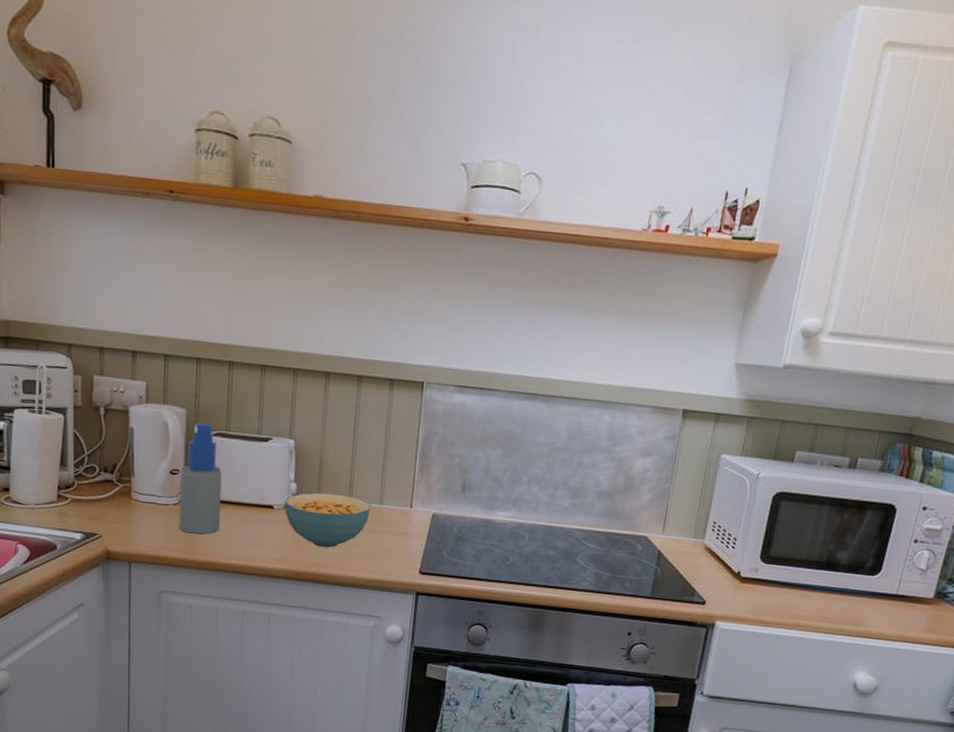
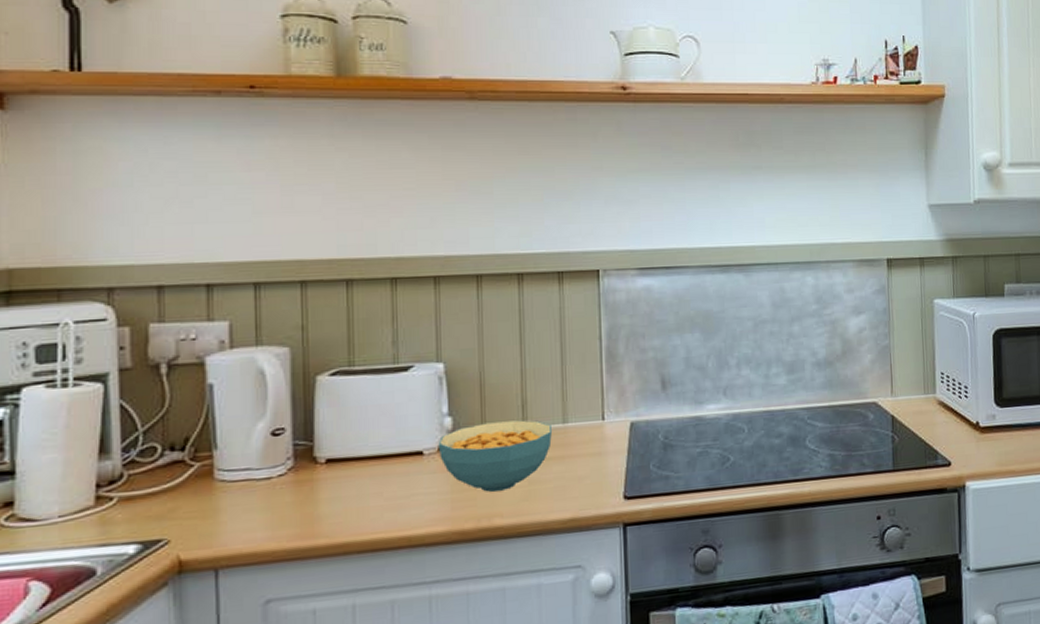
spray bottle: present [179,422,222,534] -> none [288,361,349,511]

